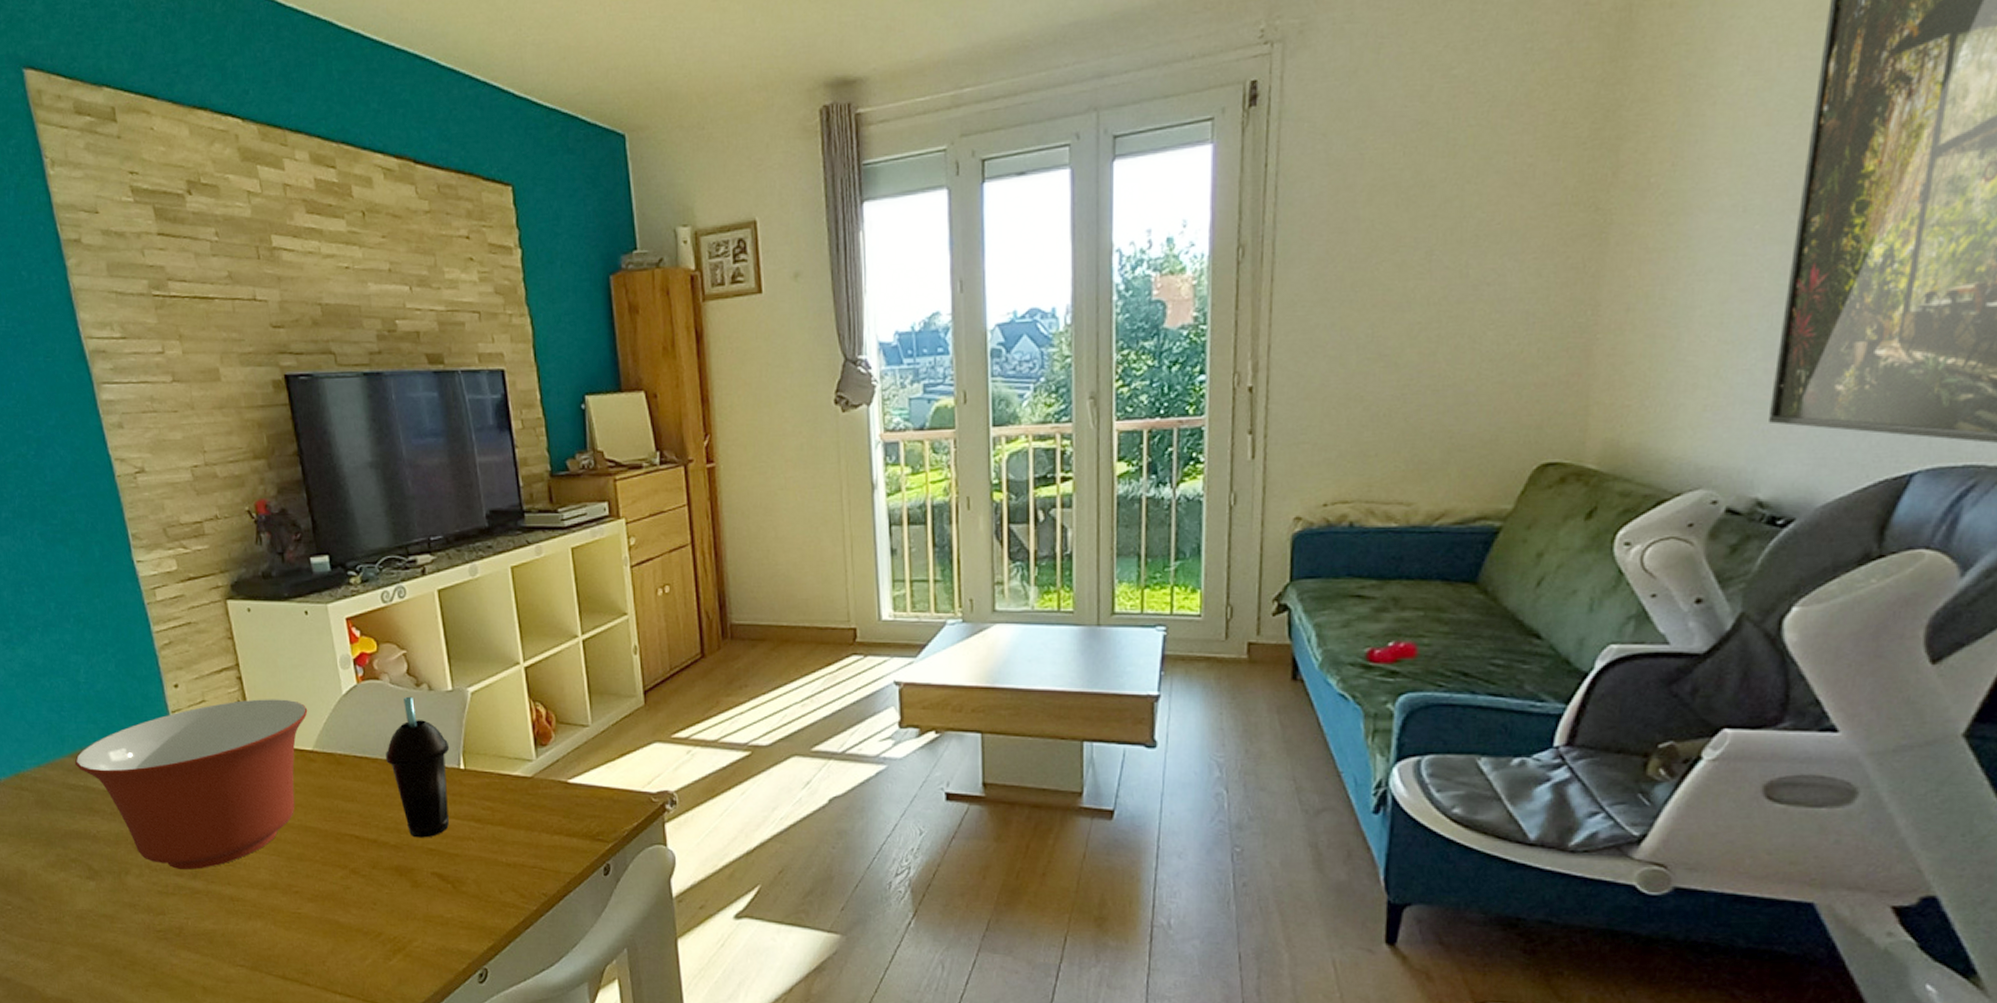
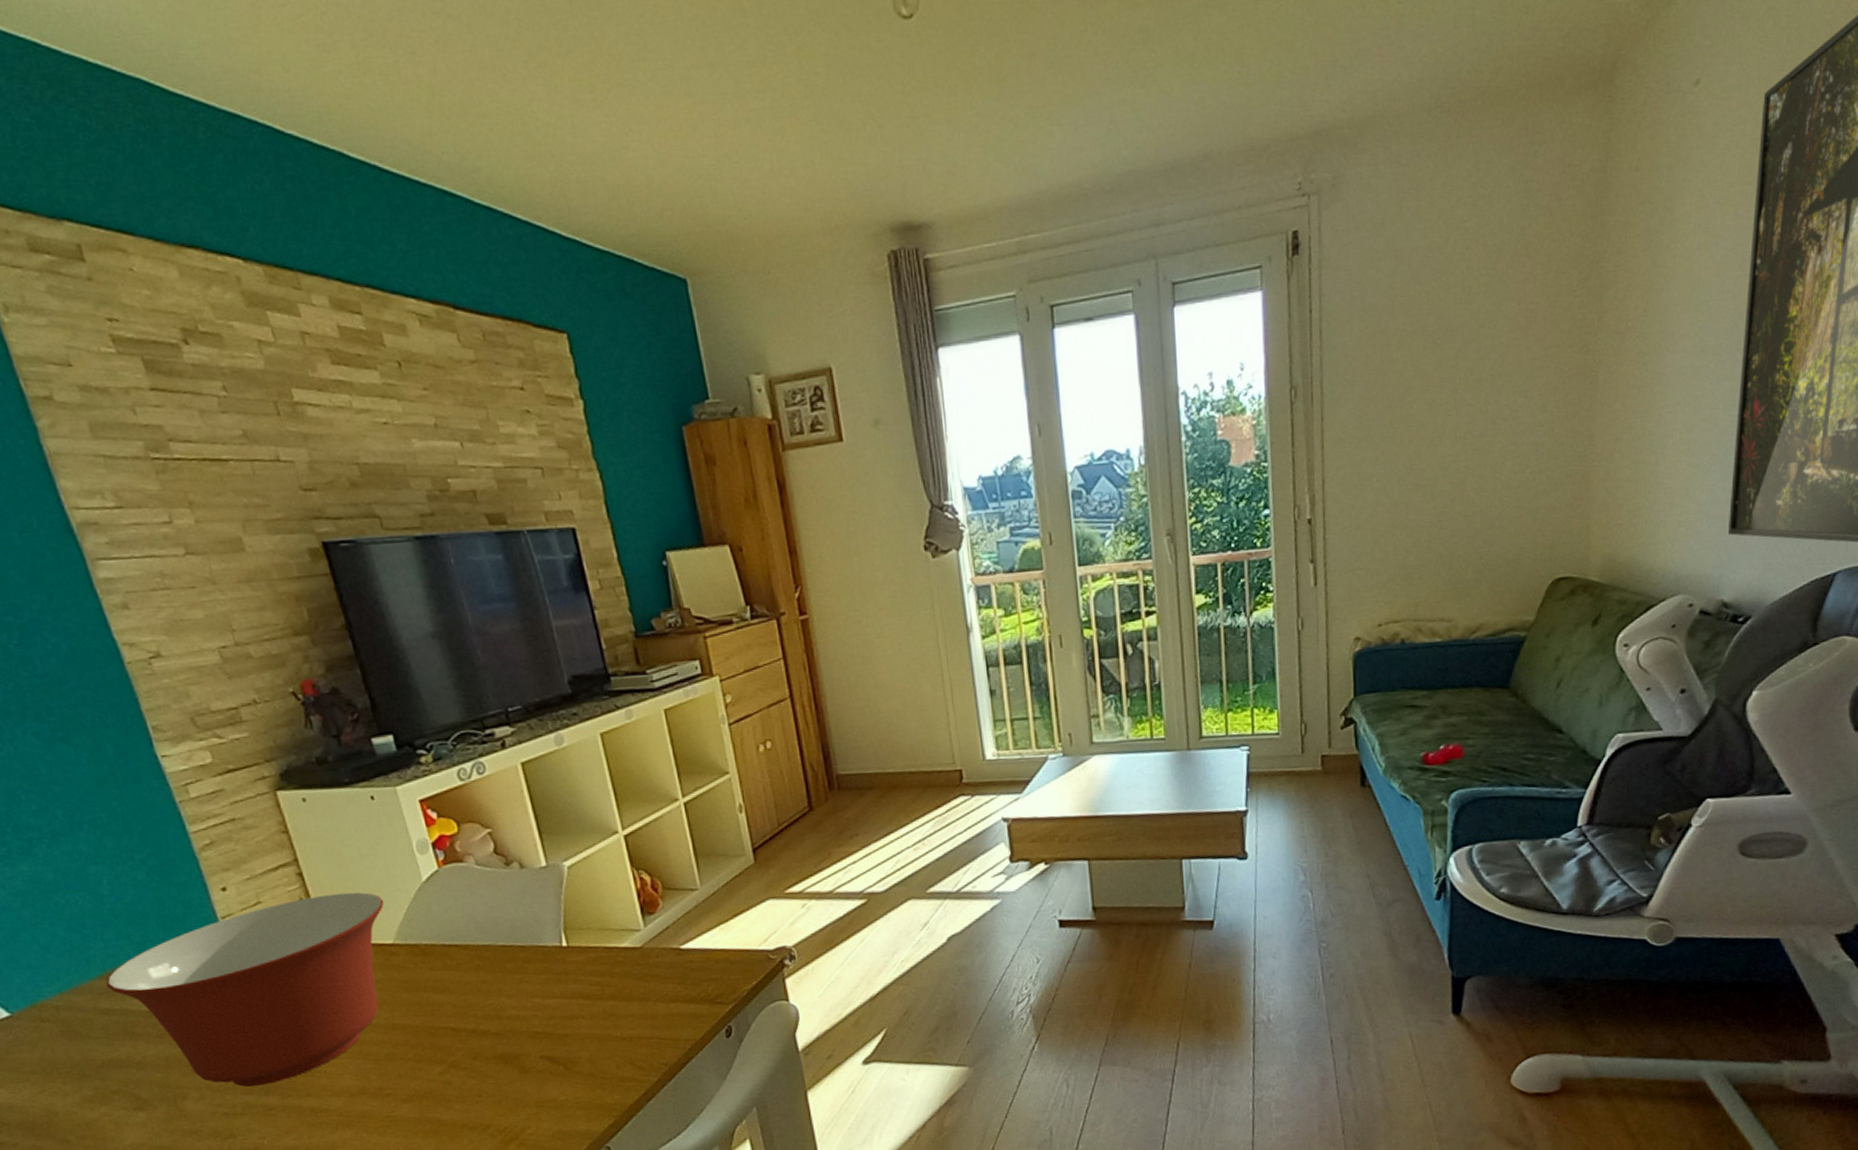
cup: present [386,696,450,838] -> none [478,876,556,1023]

